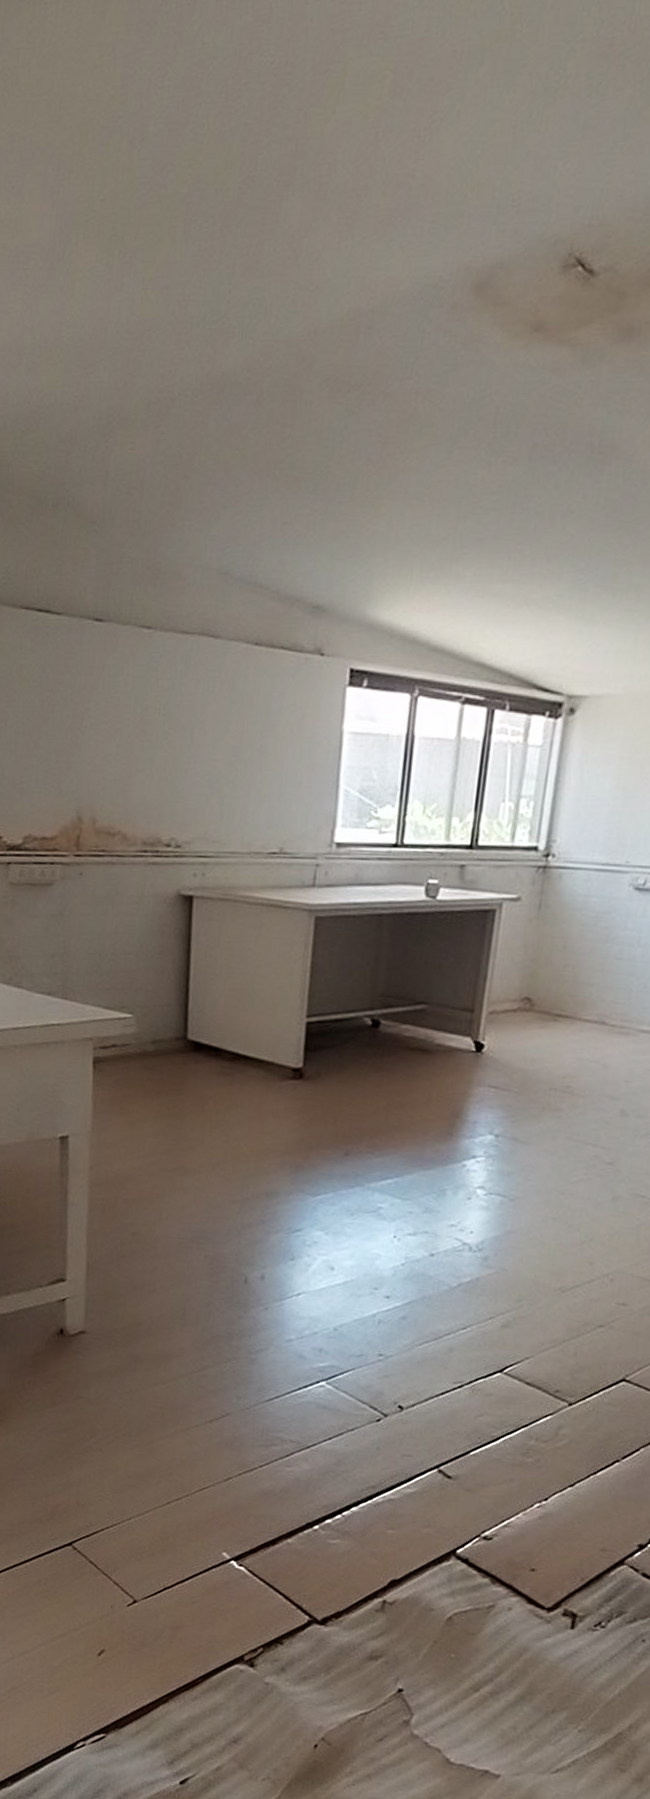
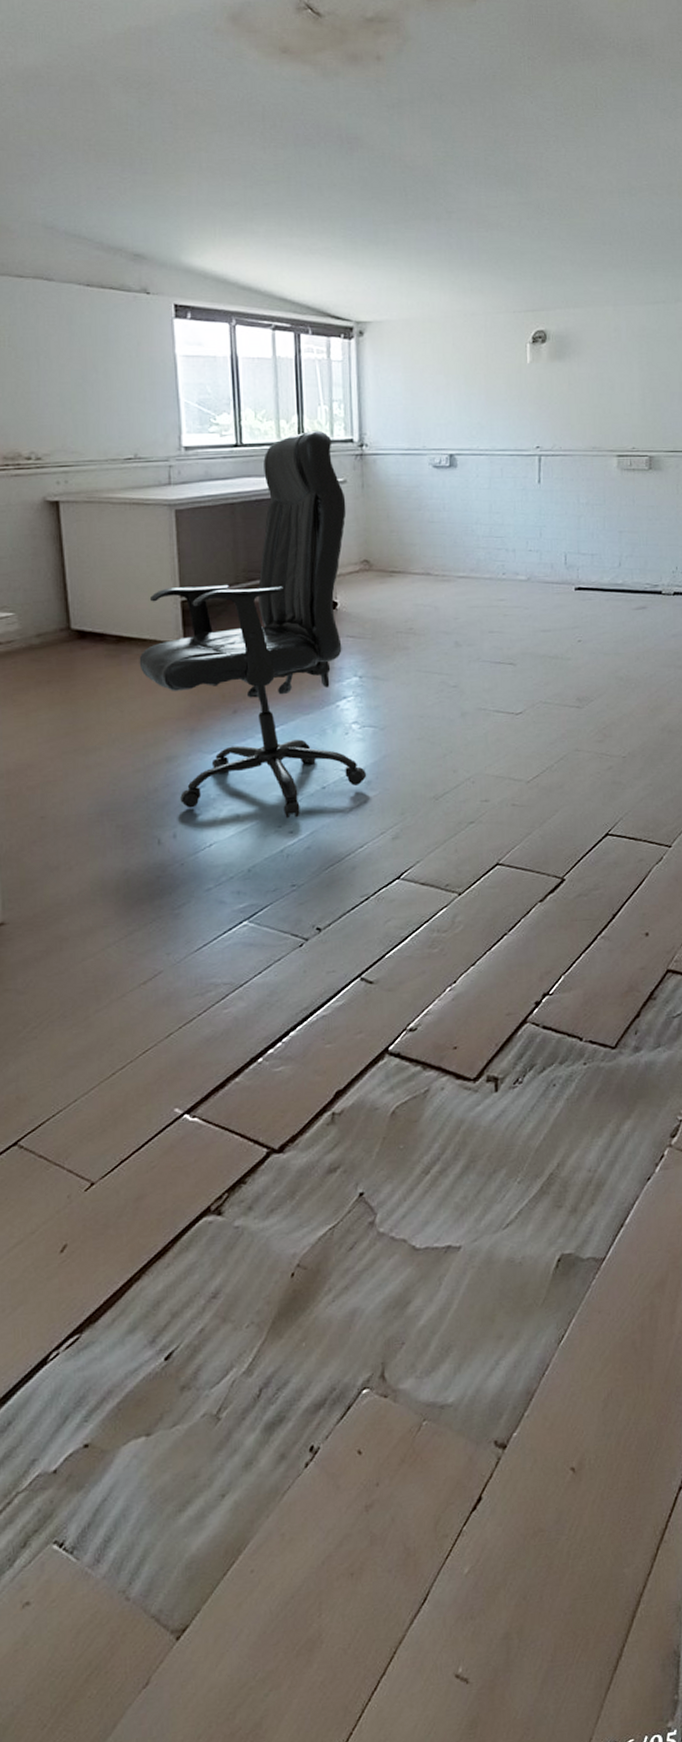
office chair: none [252,832,516,1283] -> present [139,430,367,819]

